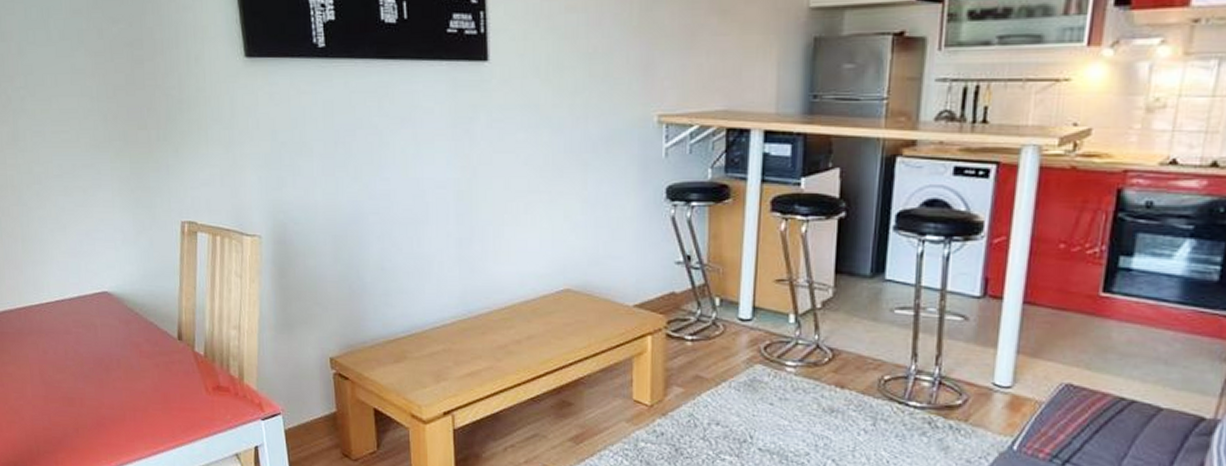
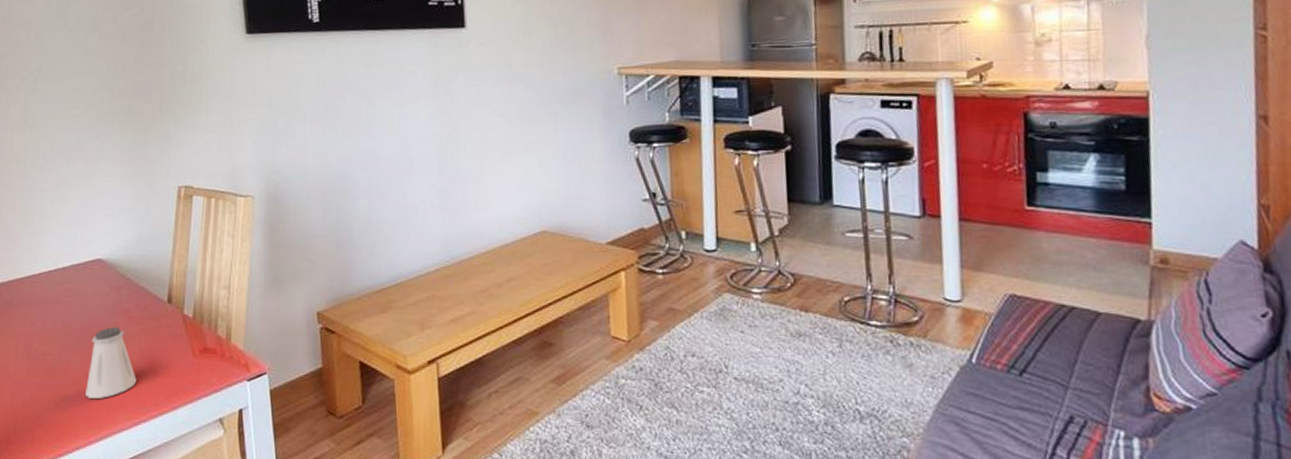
saltshaker: none [102,360,152,428] -> present [85,327,136,398]

